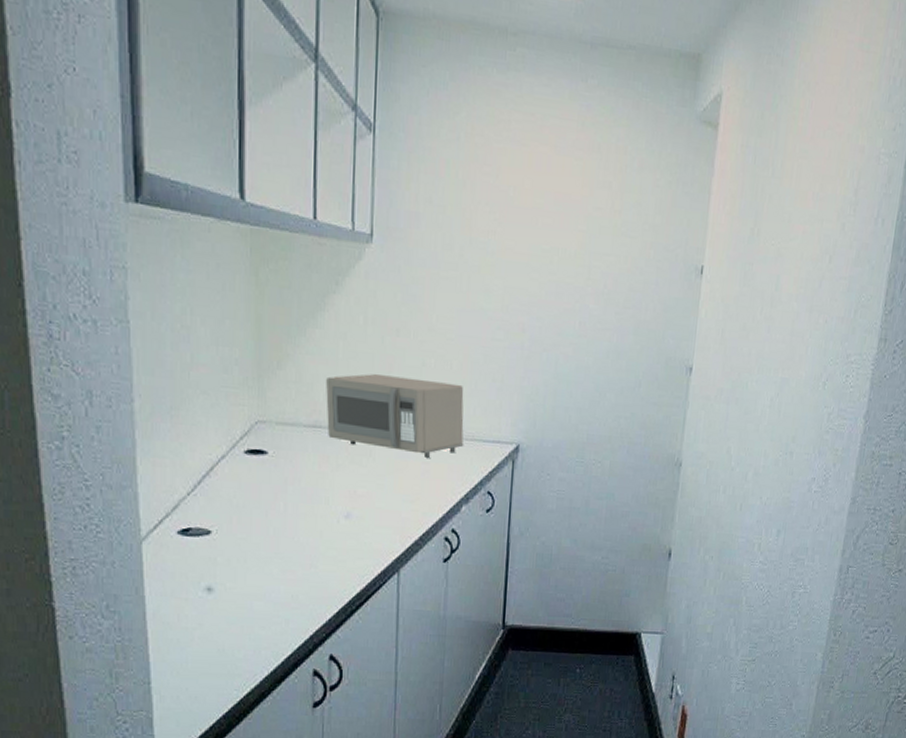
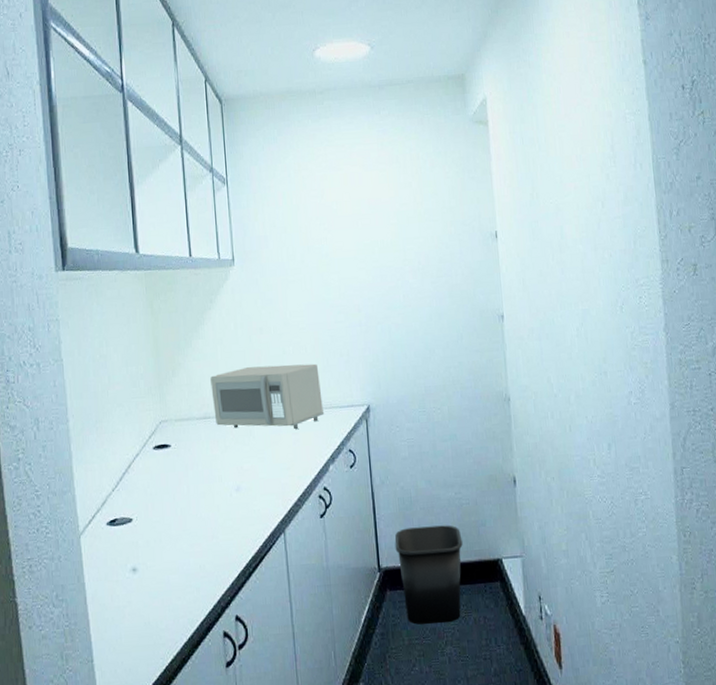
waste bin: none [525,587,602,690] -> present [394,525,463,624]

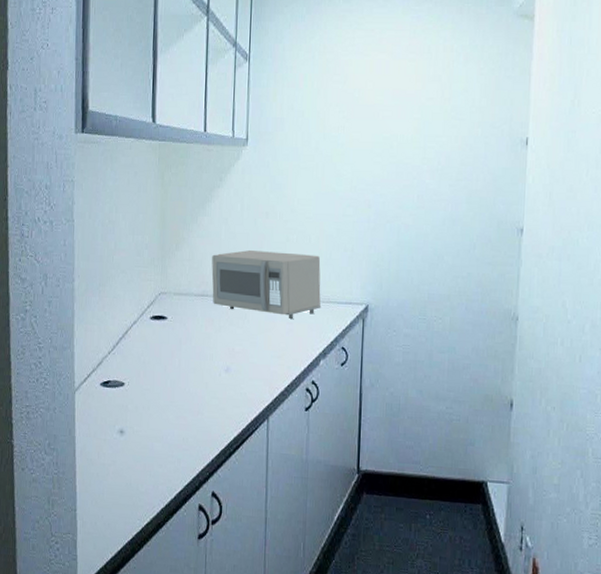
waste bin: present [394,525,463,624] -> none [377,434,448,536]

